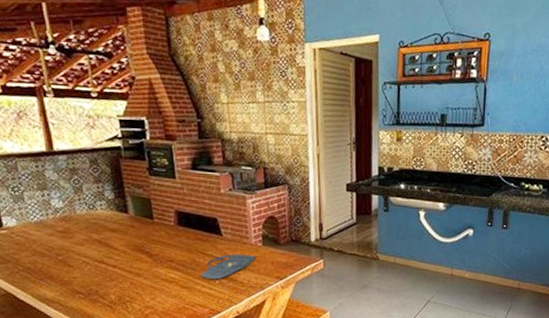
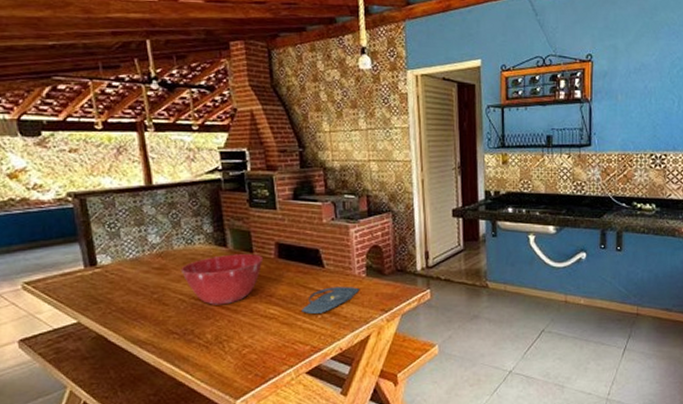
mixing bowl: none [84,220,164,268] -> present [180,254,264,305]

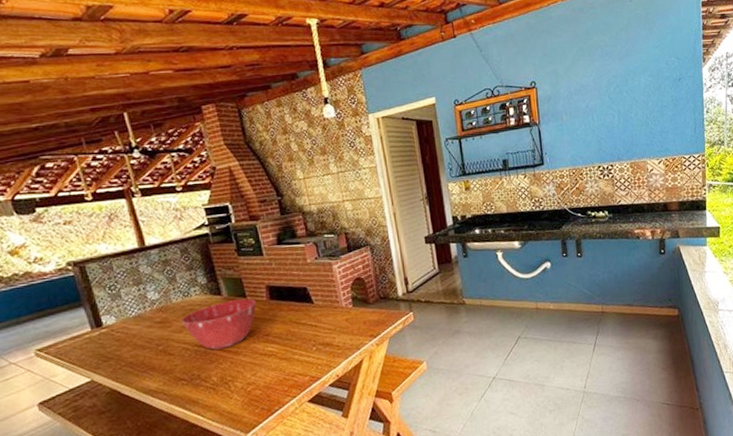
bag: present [301,287,360,313] -> none [297,318,349,347]

